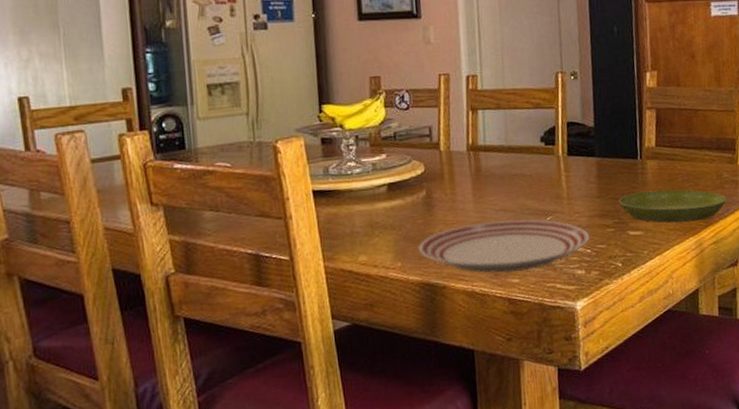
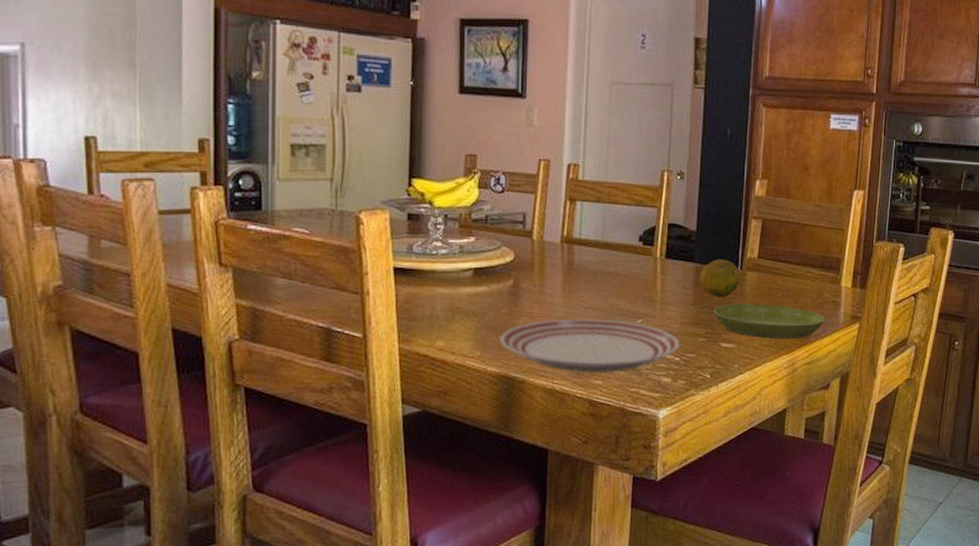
fruit: none [602,151,641,188] -> present [700,259,740,297]

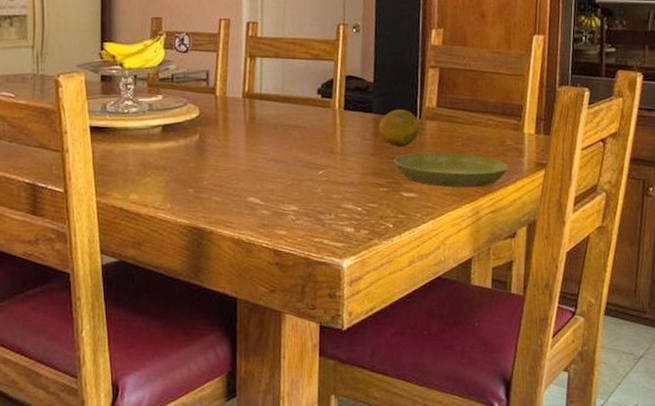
dinner plate: present [500,319,679,373] -> none [188,171,361,224]

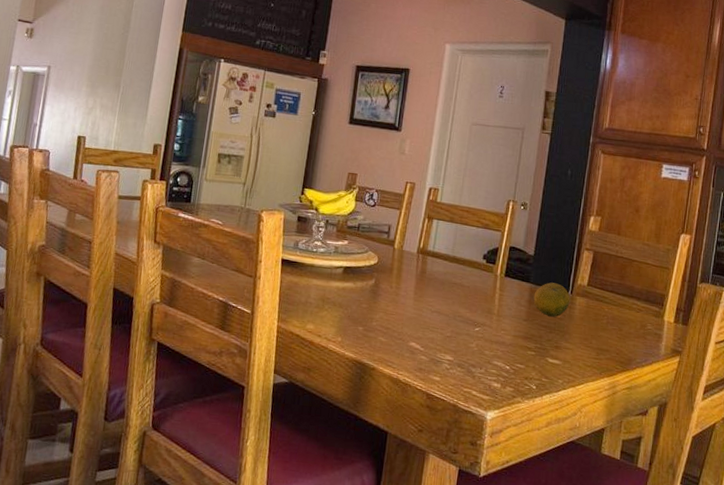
saucer: present [393,153,509,188] -> none [543,324,647,364]

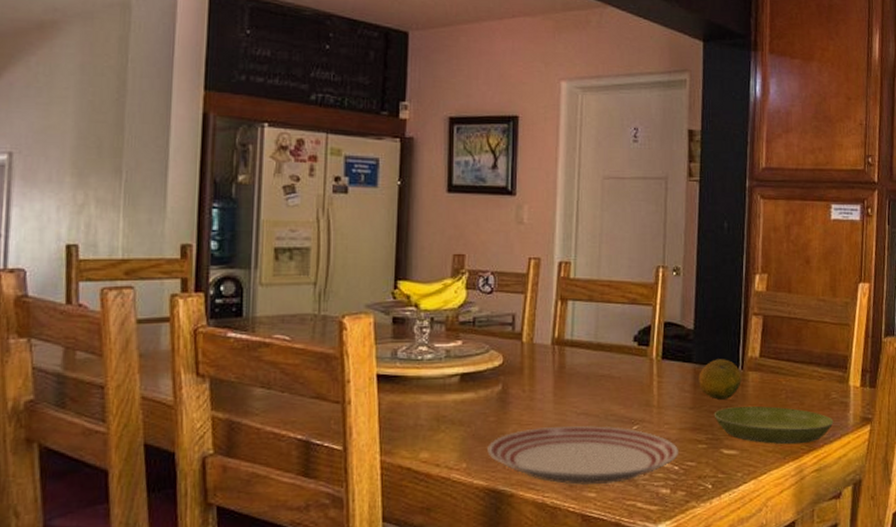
dinner plate: none [358,318,511,372] -> present [487,426,678,485]
saucer: none [543,324,647,364] -> present [714,406,834,445]

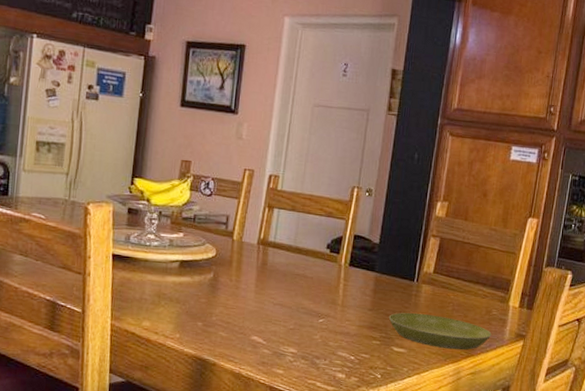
dinner plate: present [487,426,678,485] -> none [197,312,356,365]
fruit: present [698,359,742,400] -> none [378,271,416,306]

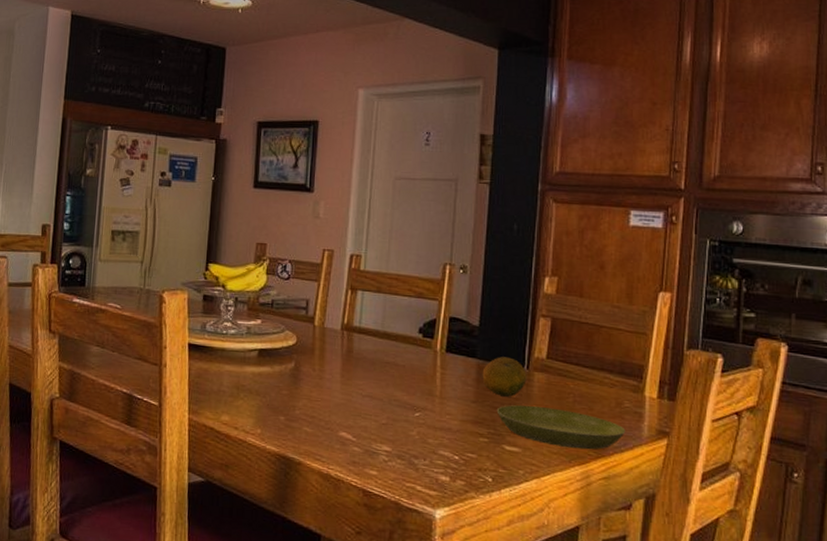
fruit: none [378,271,416,306] -> present [482,357,527,397]

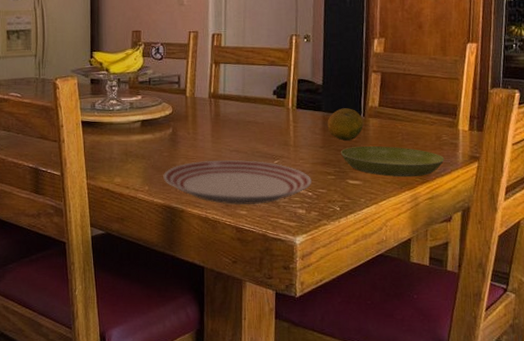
dinner plate: none [280,405,459,465] -> present [163,160,312,205]

